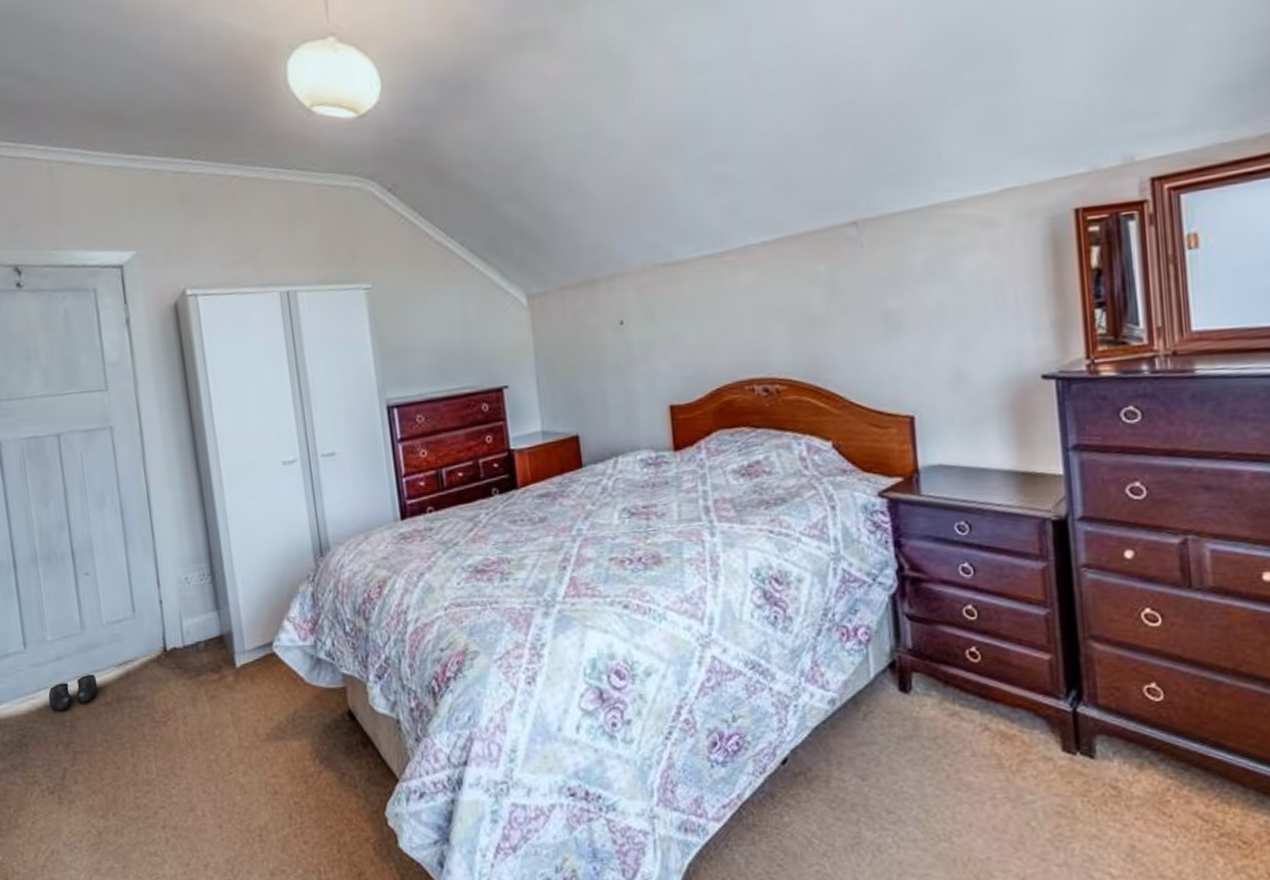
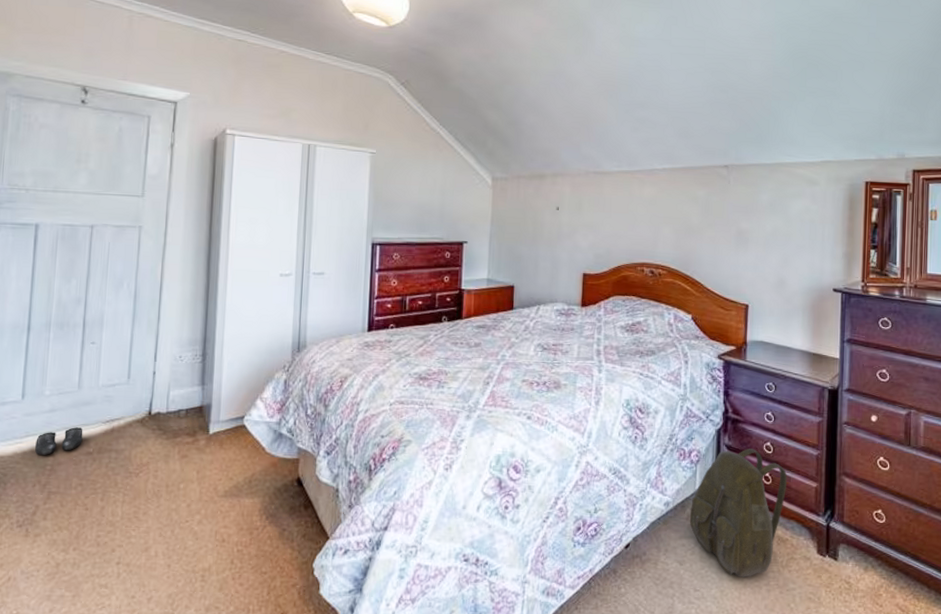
backpack: none [866,616,1005,791] -> present [689,448,788,577]

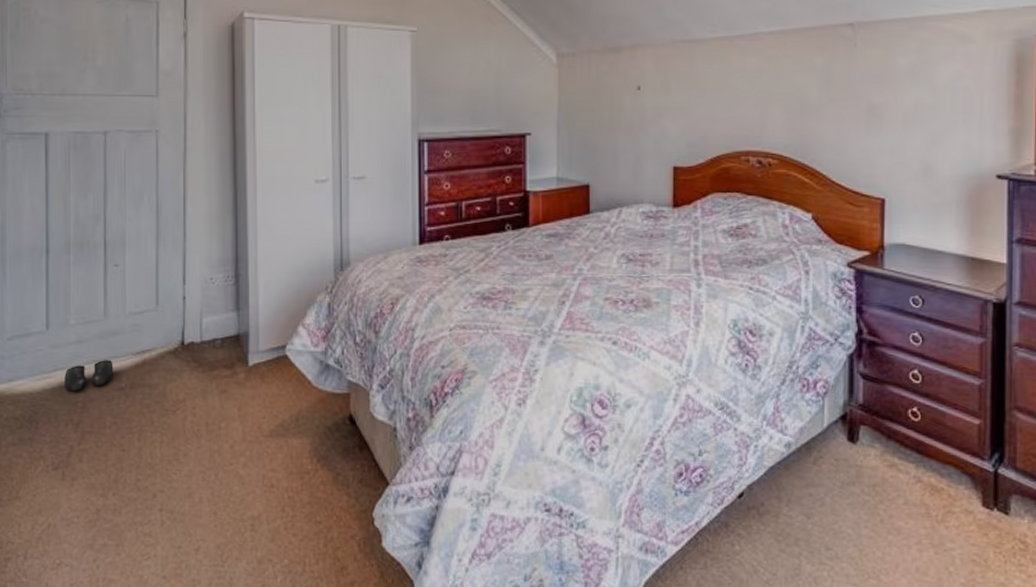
backpack: present [689,448,788,577] -> none [817,377,942,534]

